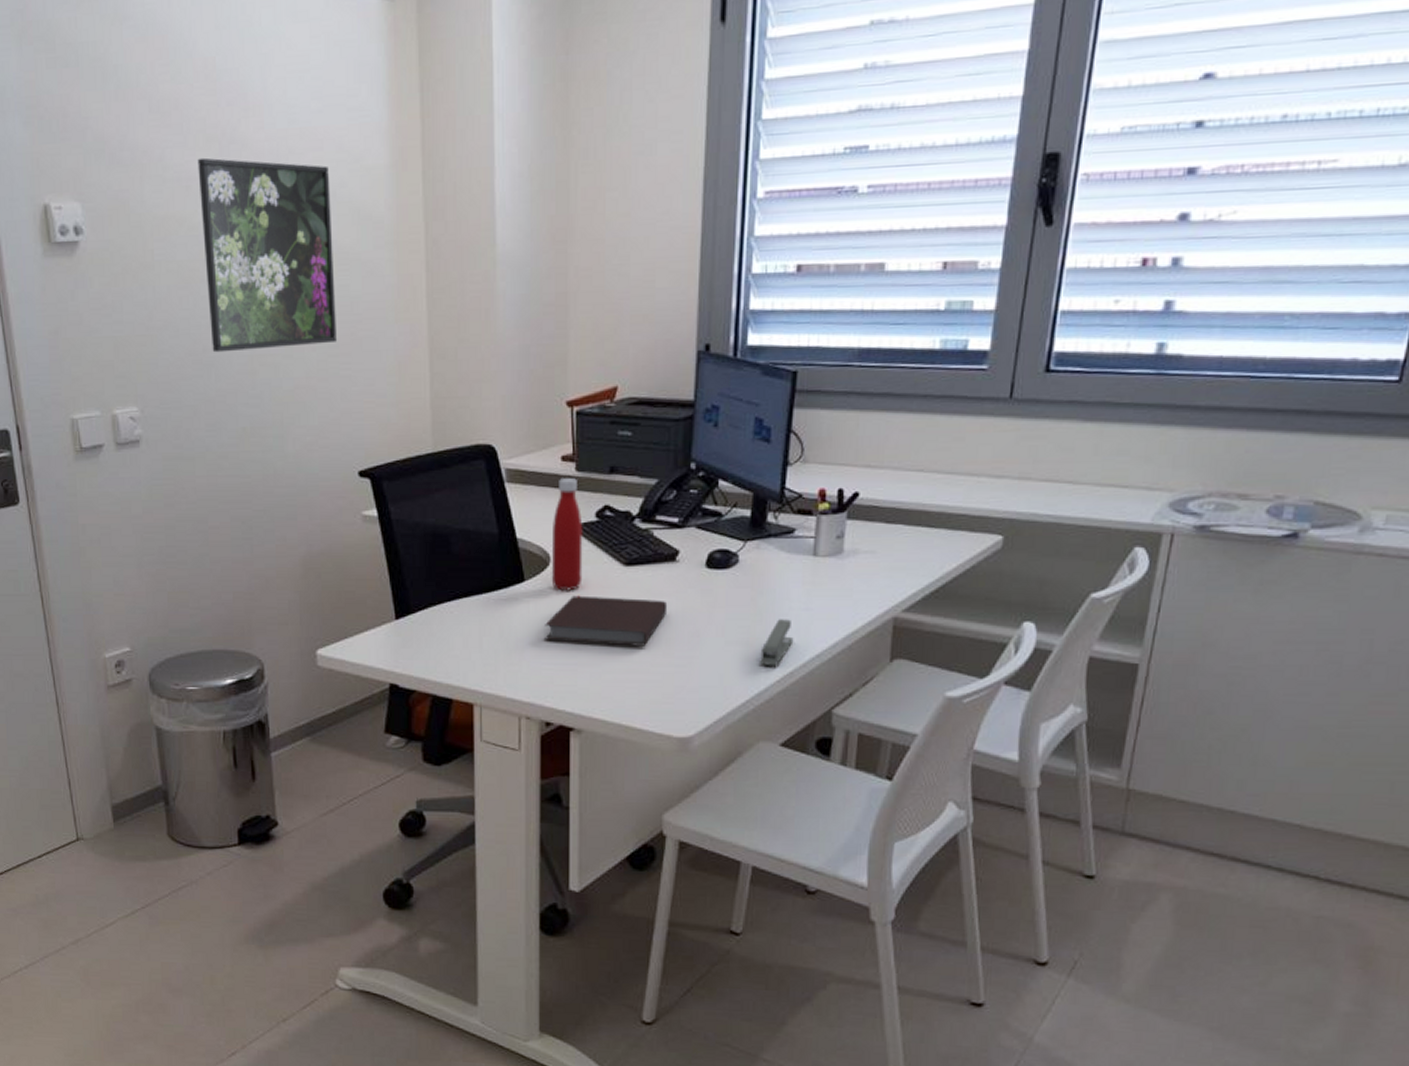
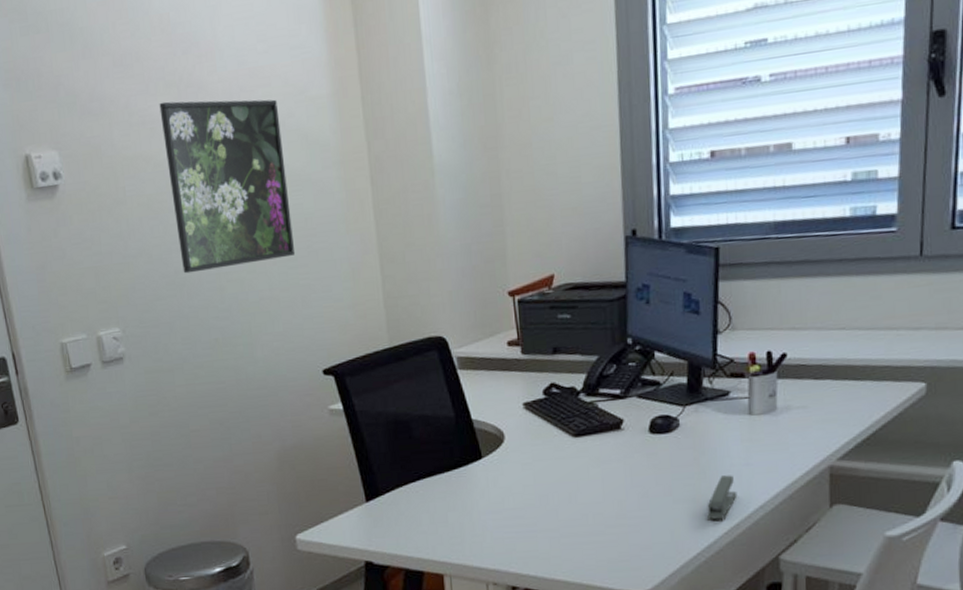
notebook: present [545,595,668,646] -> none [504,466,617,512]
bottle: present [551,478,583,591] -> none [504,361,536,465]

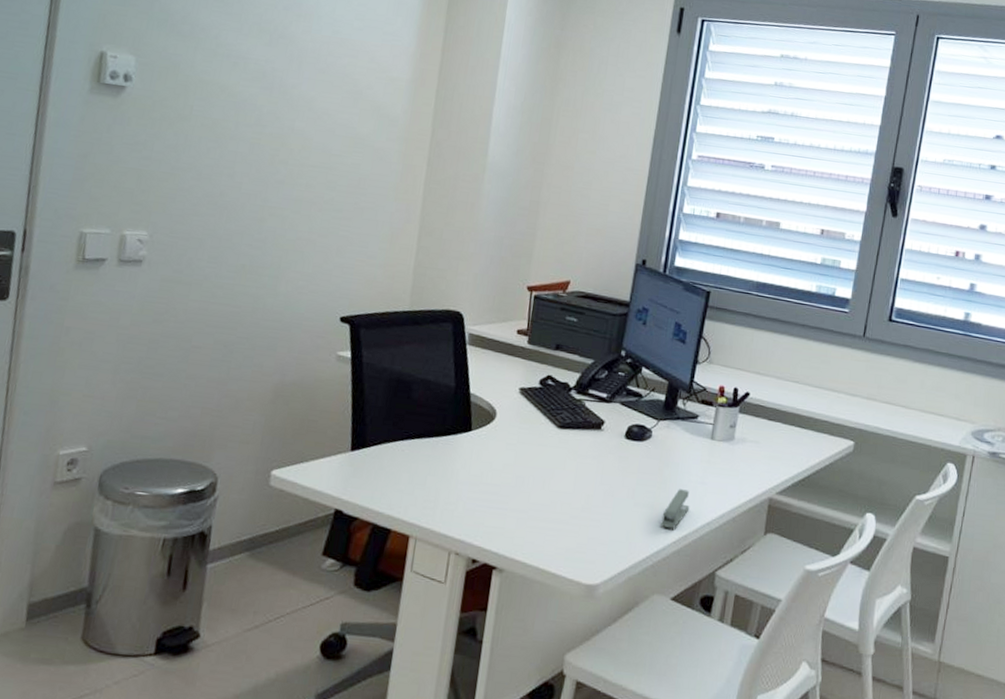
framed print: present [159,99,296,274] -> none [228,43,360,208]

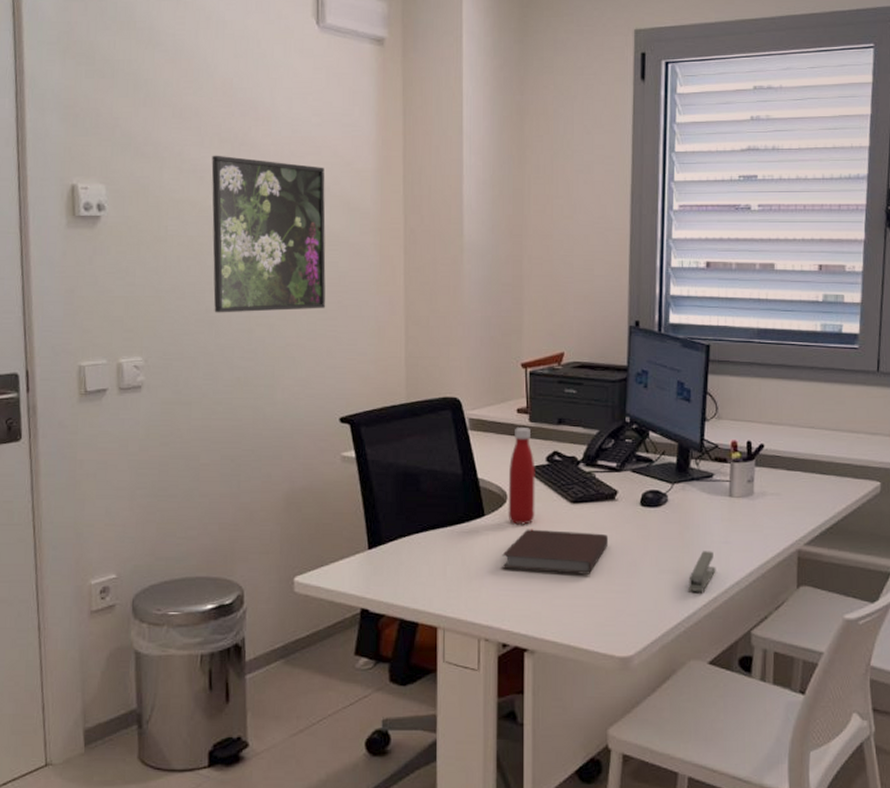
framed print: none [228,43,360,208] -> present [211,155,326,313]
notebook: none [482,448,590,500] -> present [502,529,609,574]
bottle: none [494,348,528,445] -> present [508,428,535,525]

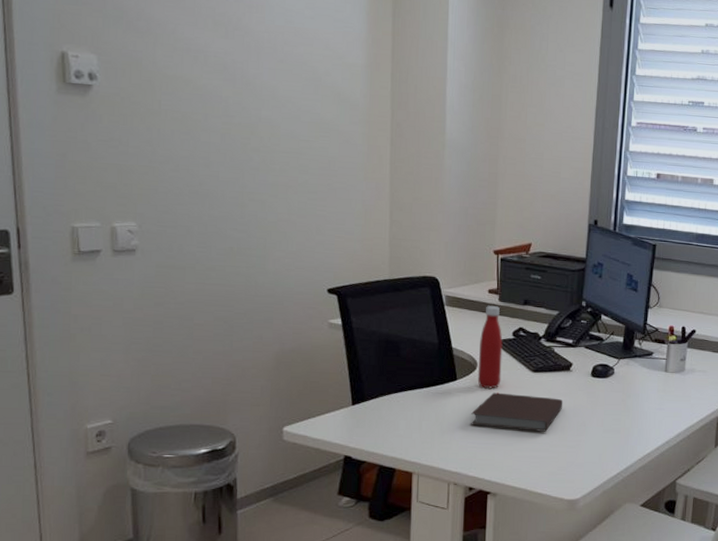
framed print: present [211,155,326,313] -> none [205,36,317,190]
stapler: present [688,551,716,593] -> none [627,415,651,449]

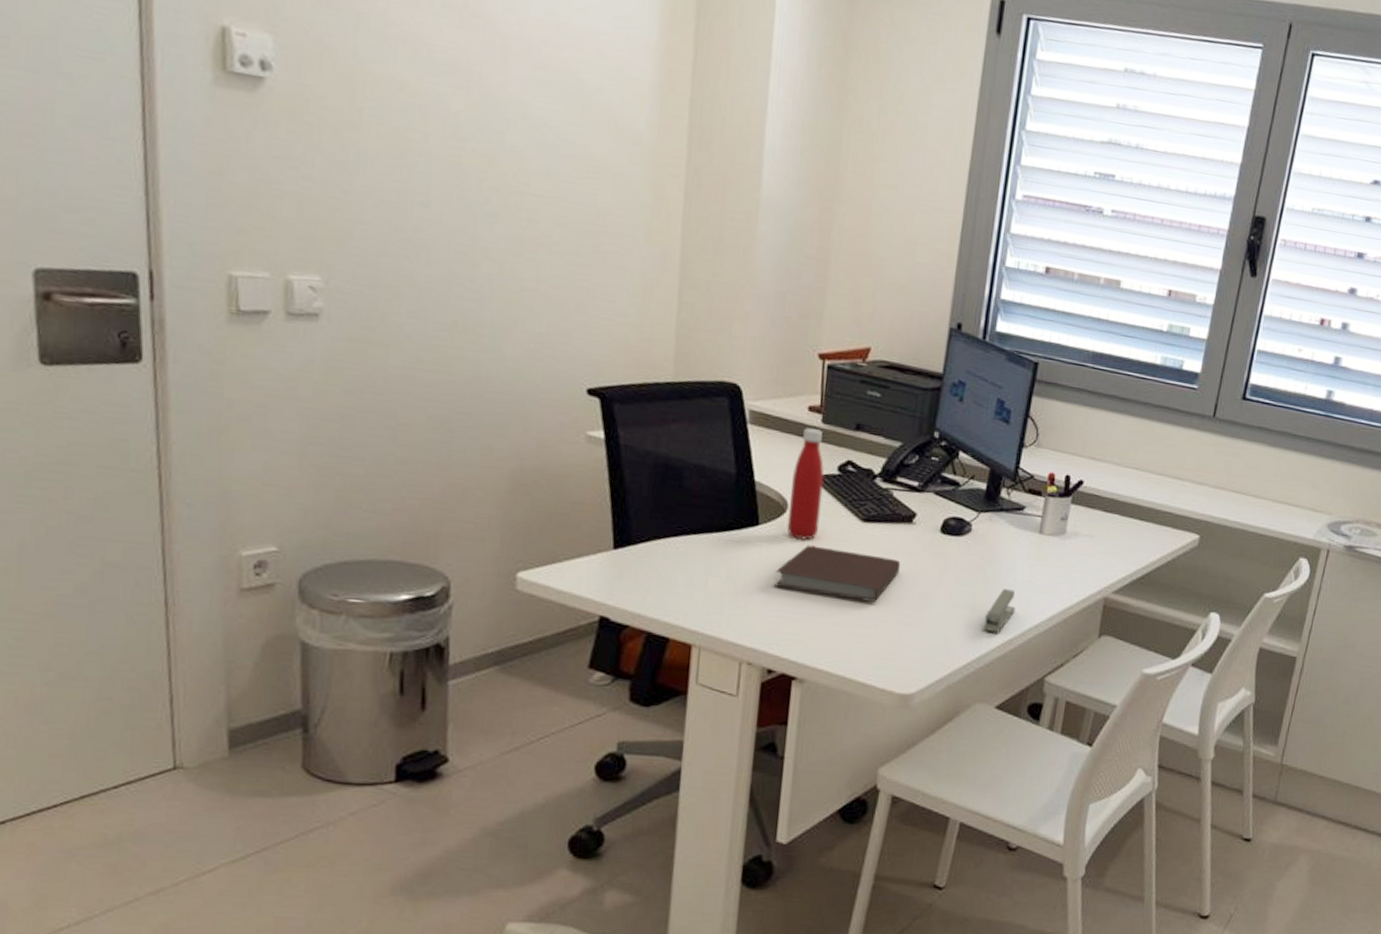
stapler: none [627,415,651,449] -> present [983,589,1016,633]

